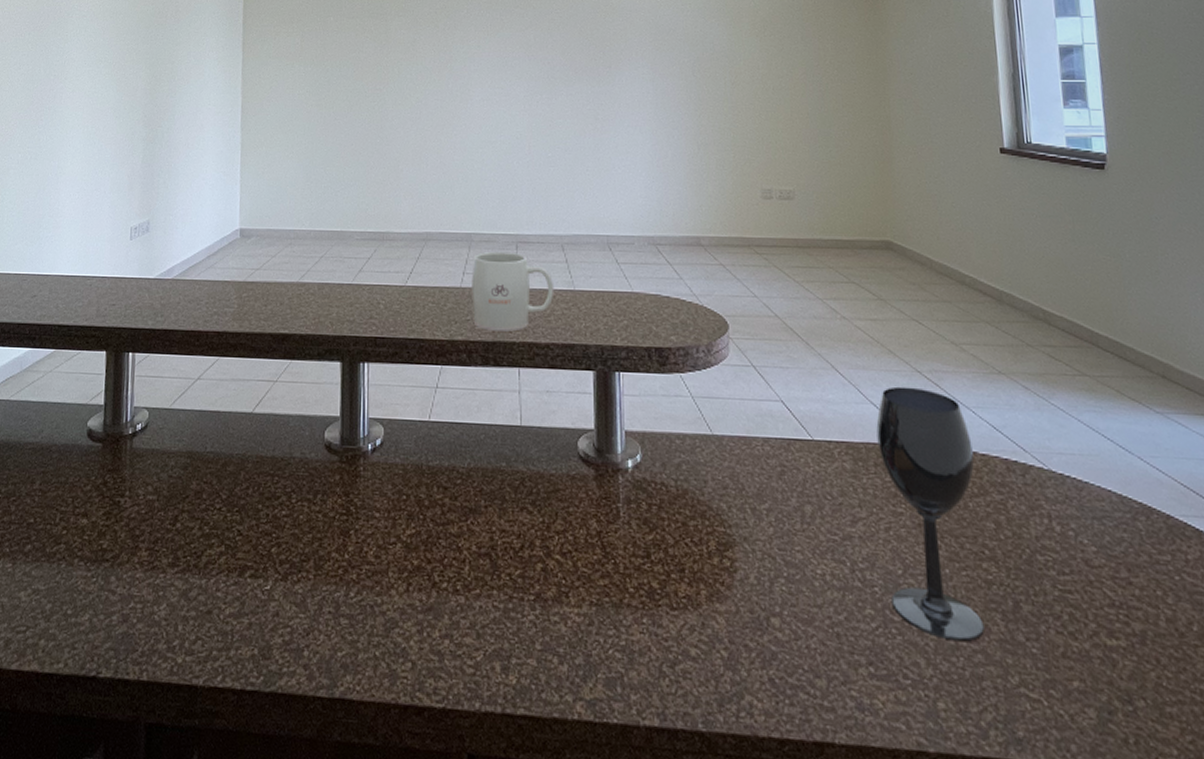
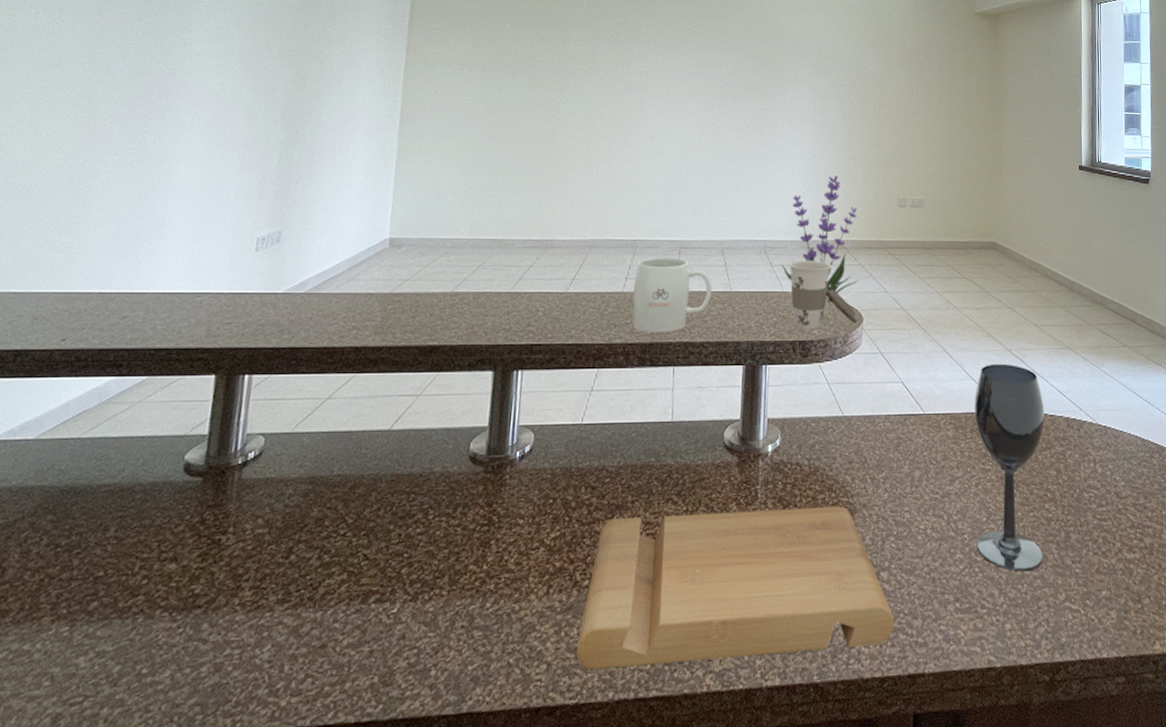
cutting board: none [440,522,793,701] -> present [576,505,895,670]
plant: none [628,164,720,308] -> present [781,175,858,304]
cup: none [635,257,722,335] -> present [787,260,857,329]

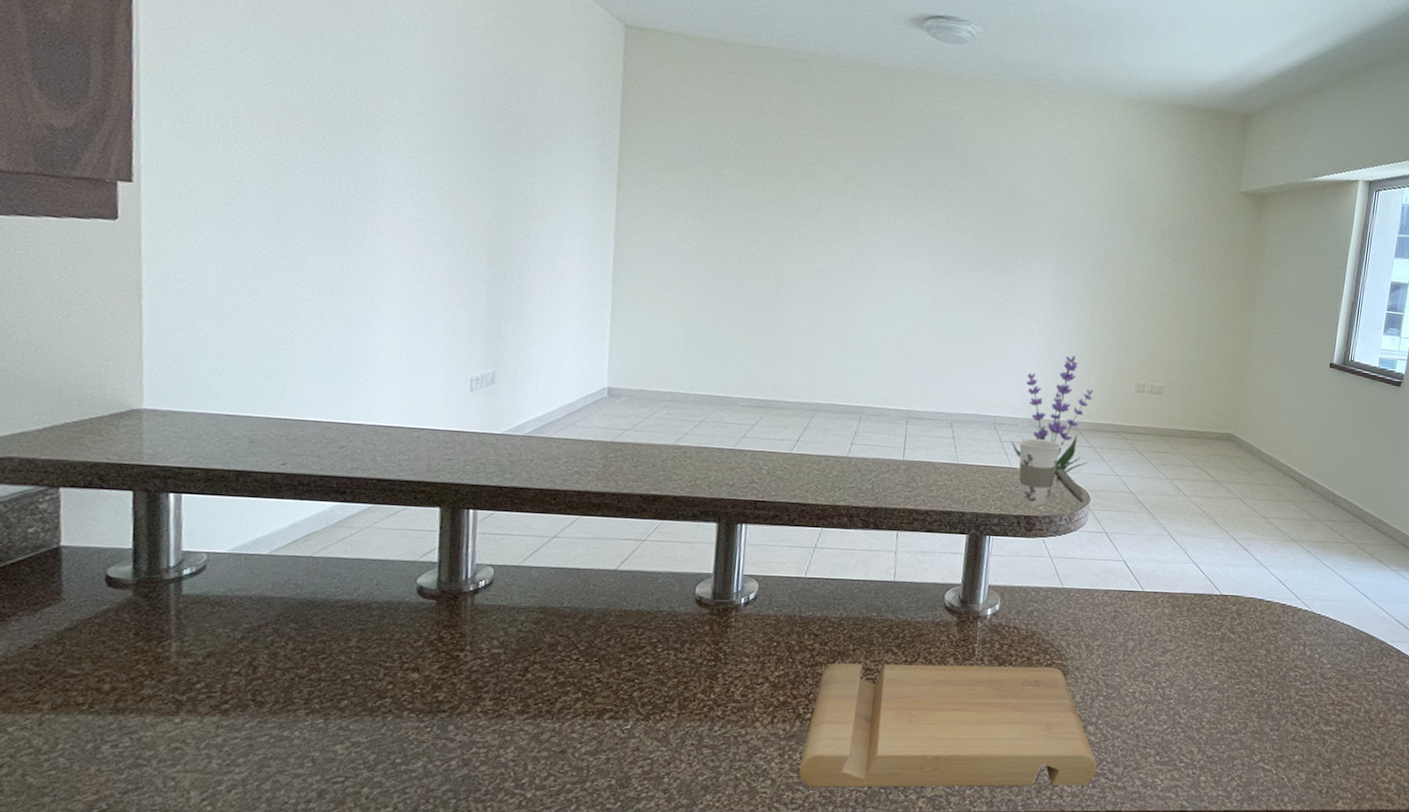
mug: present [632,257,713,333] -> none [857,425,939,499]
wine glass: present [974,363,1044,572] -> none [1181,550,1262,734]

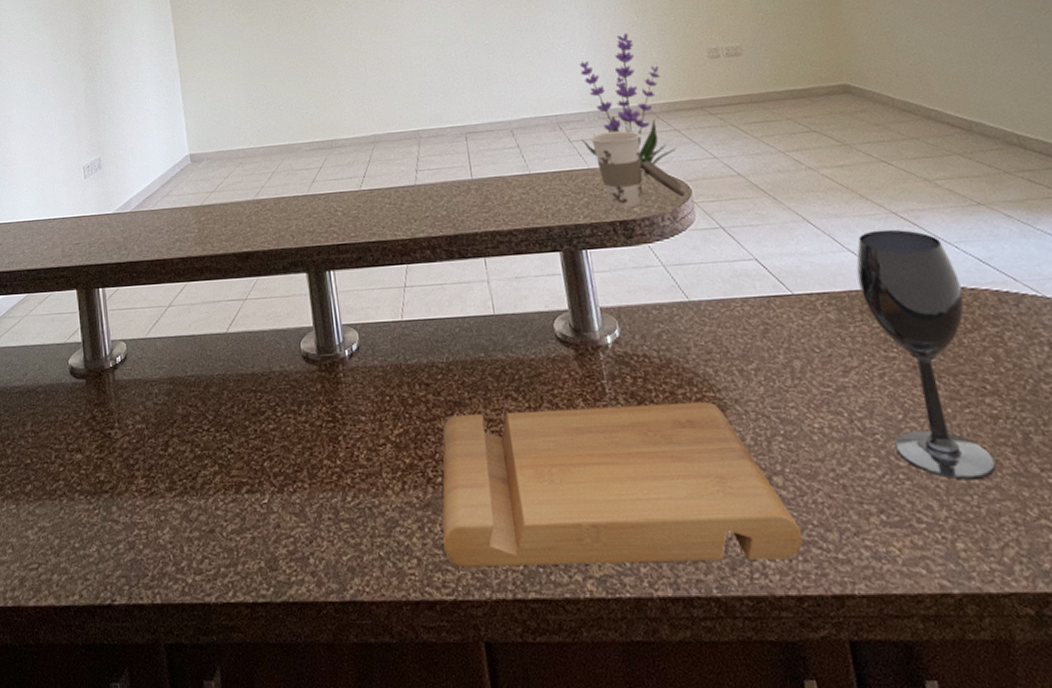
wine glass: none [1181,550,1262,734] -> present [856,229,996,480]

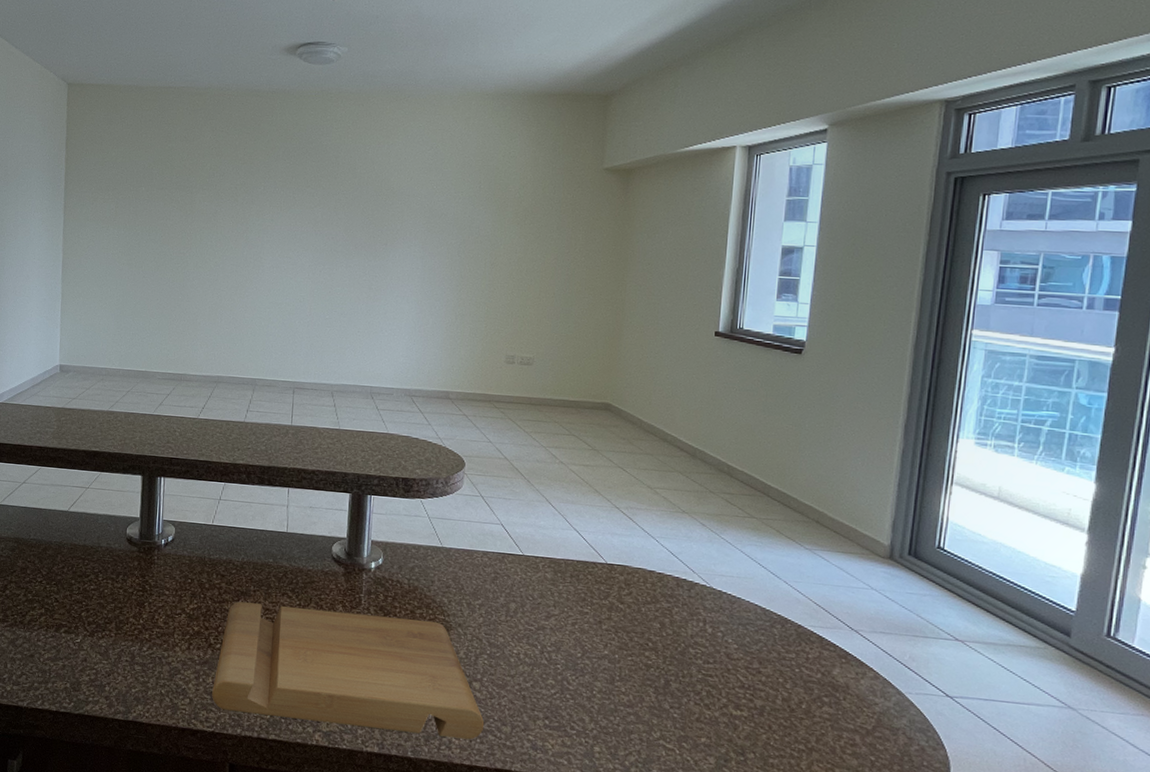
plant: present [579,33,677,177] -> none [386,330,464,448]
cup: present [588,130,685,208] -> none [393,406,459,469]
wine glass: present [856,229,996,480] -> none [569,518,652,707]

